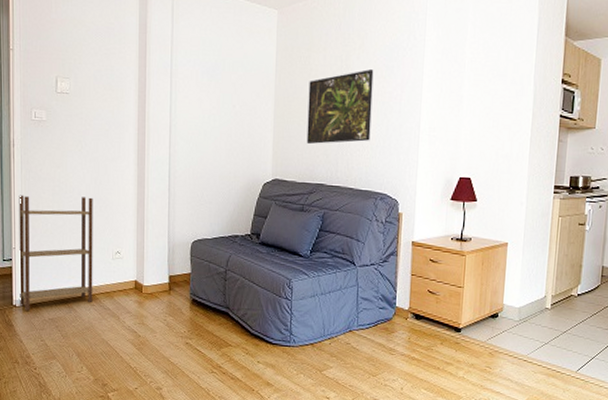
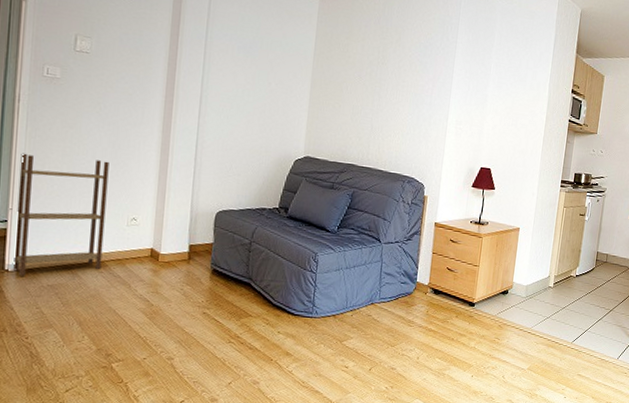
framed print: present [306,68,374,145] -> none [340,62,409,128]

